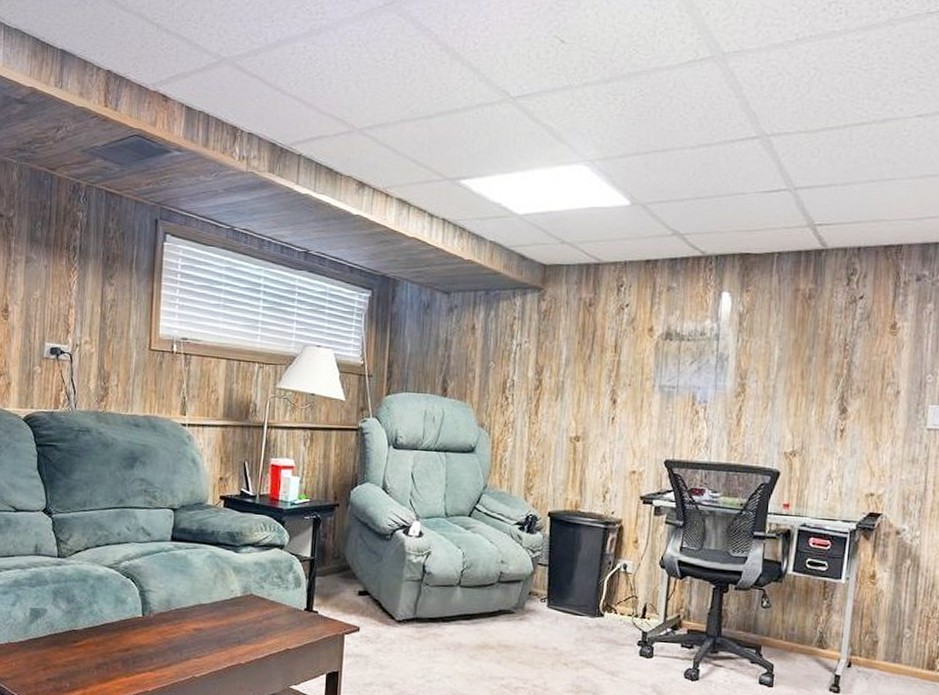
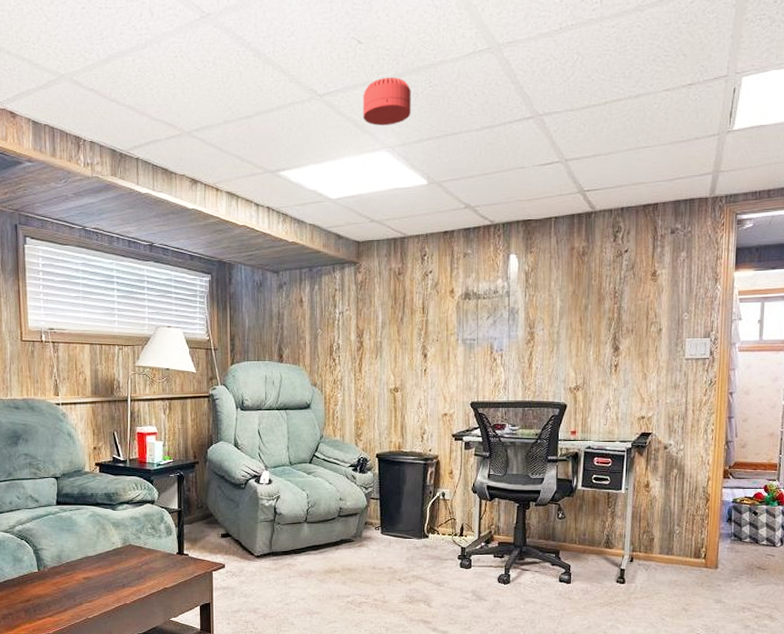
smoke detector: none [560,82,618,136] -> present [363,77,411,126]

